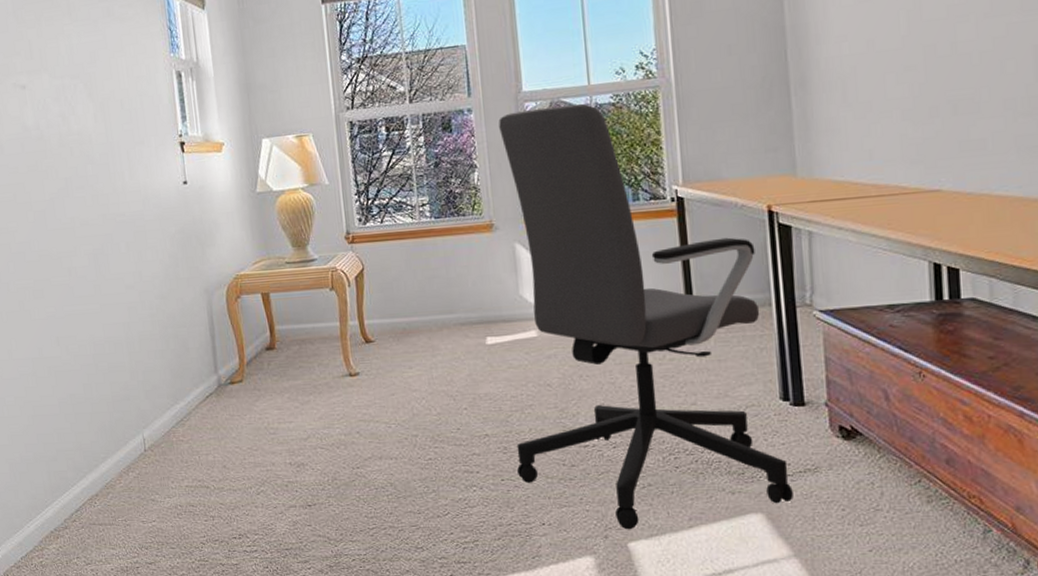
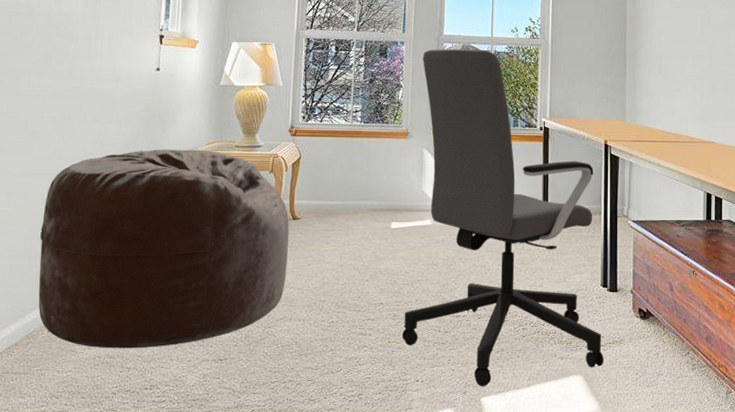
bean bag chair: none [95,270,369,497] -> present [38,149,289,349]

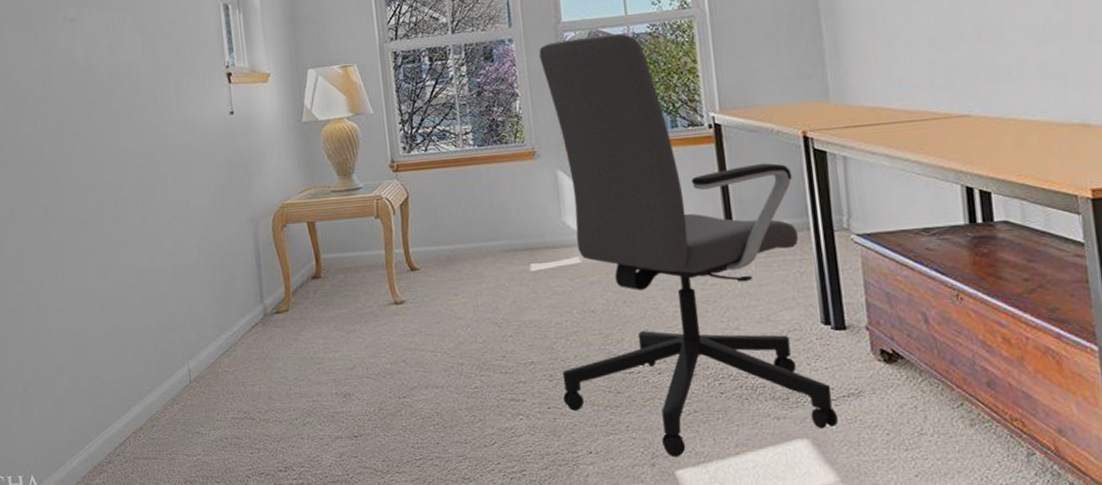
bean bag chair: present [38,149,289,349] -> none [141,199,415,429]

